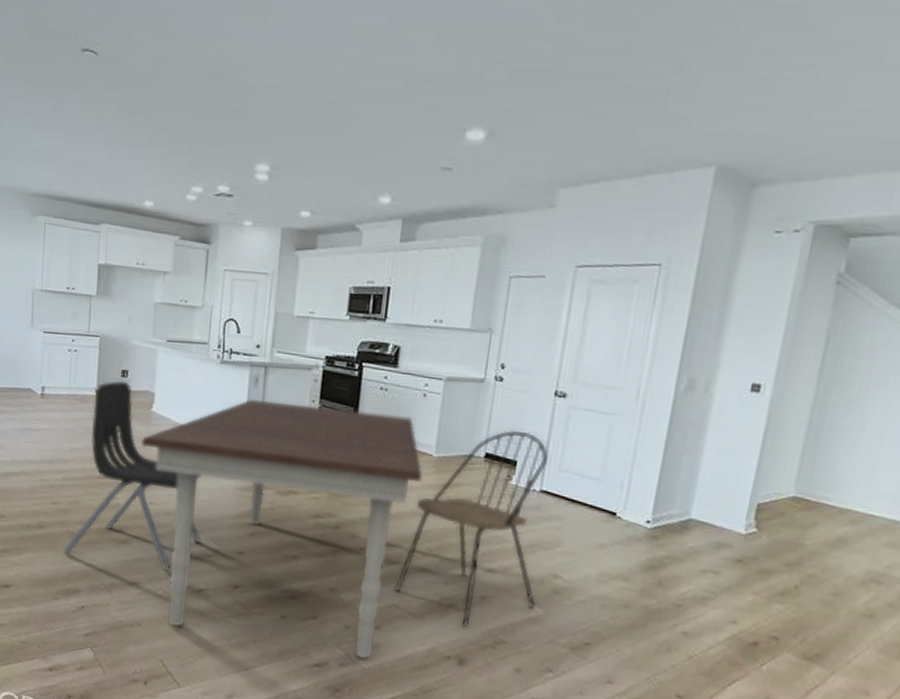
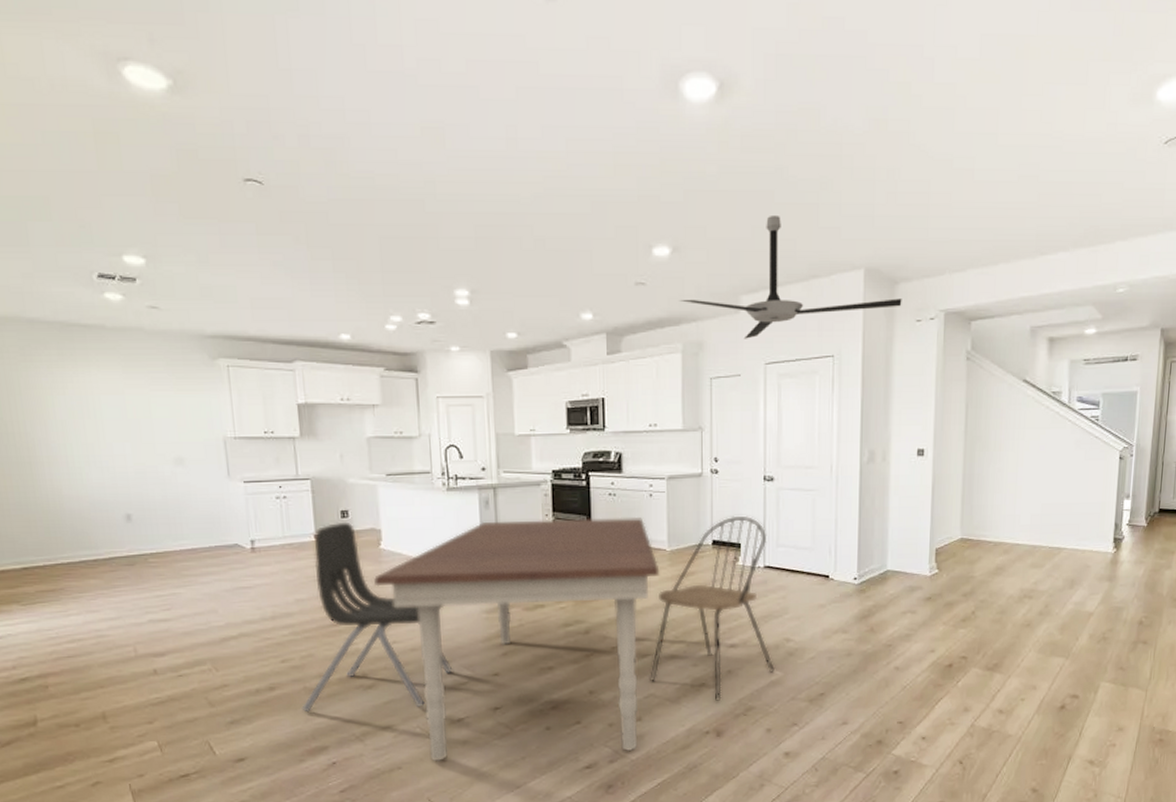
ceiling fan: none [487,99,760,237] -> present [679,214,902,339]

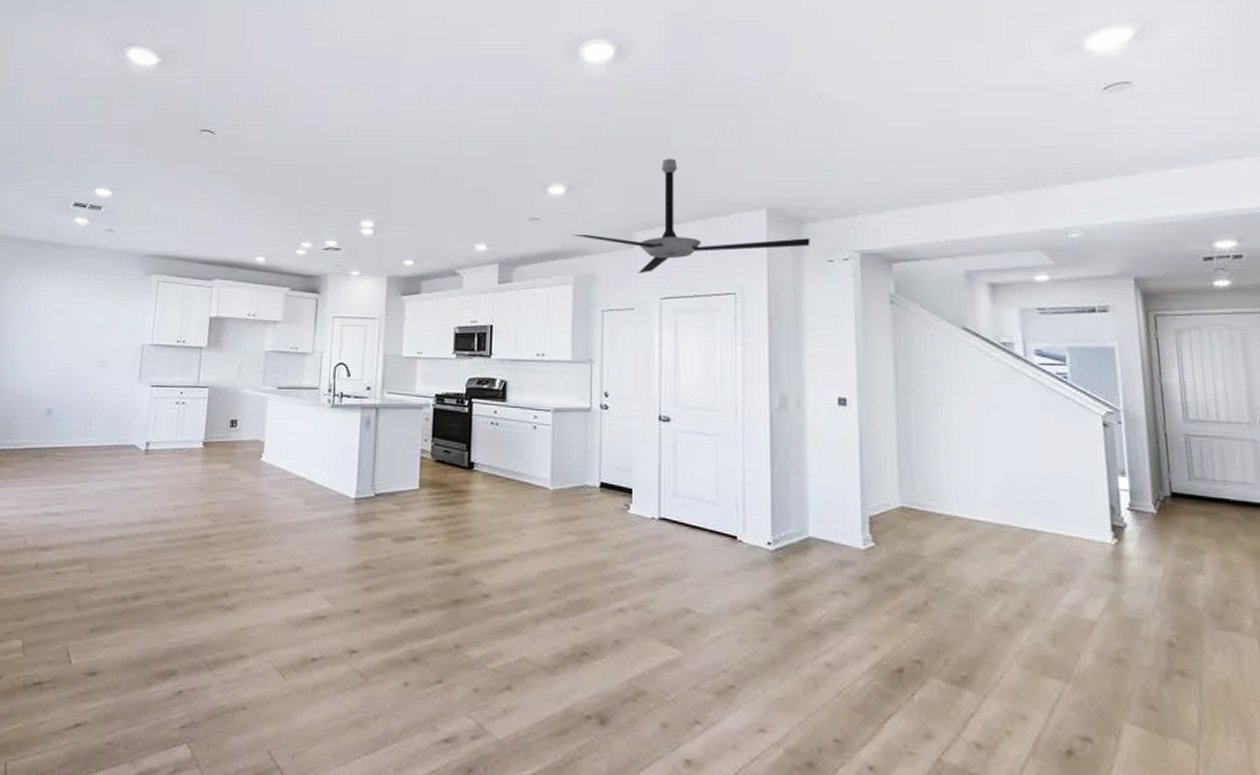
dining chair: present [301,521,453,713] -> none [160,430,314,640]
dining table: present [374,518,660,762] -> none [250,441,541,727]
dining chair: present [648,515,776,701] -> none [522,456,673,678]

